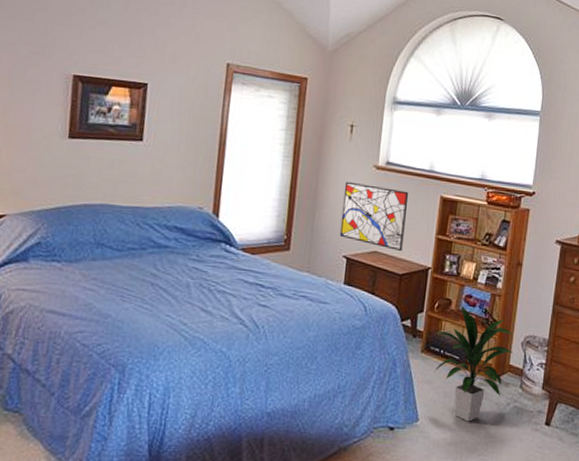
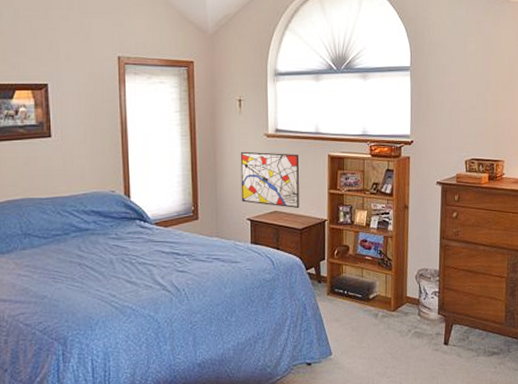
indoor plant: present [434,305,514,422] -> none [339,249,409,350]

